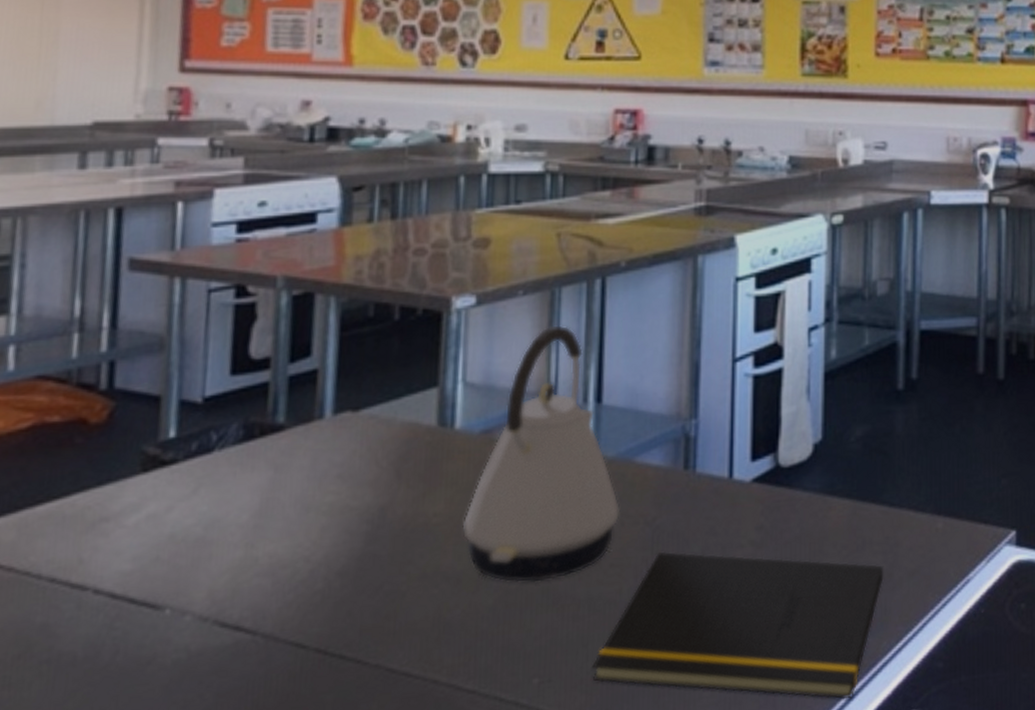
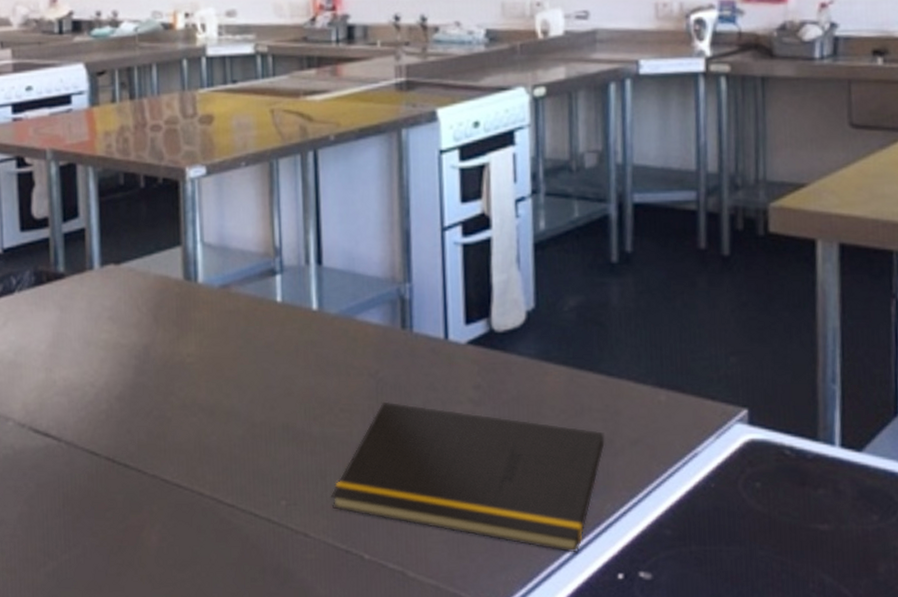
kettle: present [462,325,621,583] -> none [211,193,346,419]

